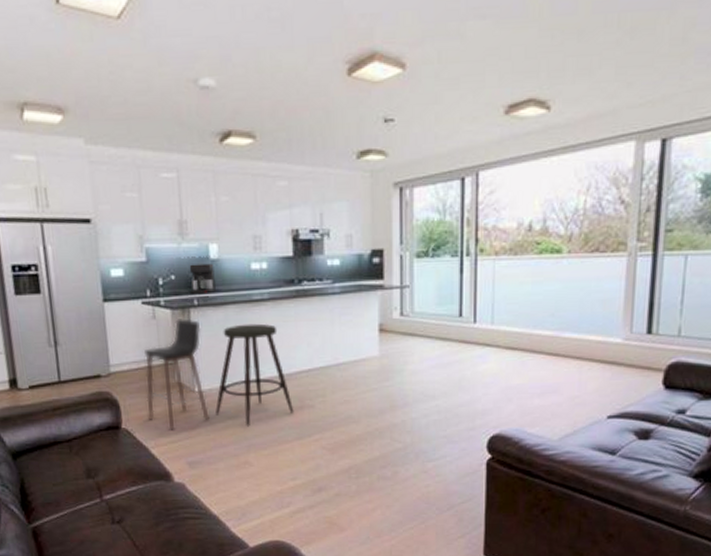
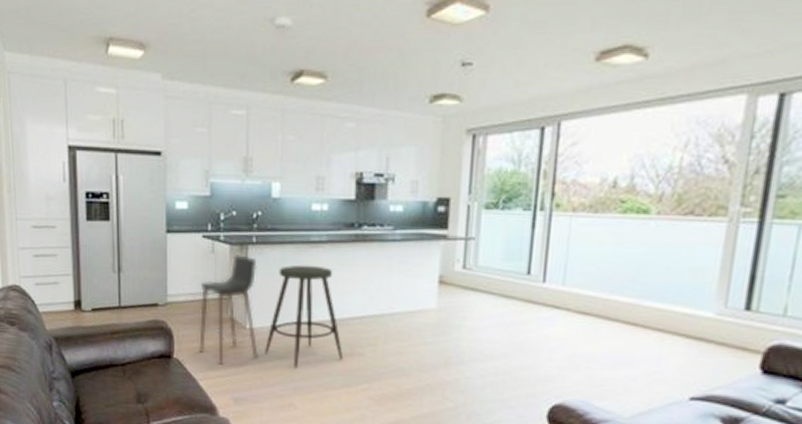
coffee maker: present [189,263,216,295] -> none [249,201,275,233]

